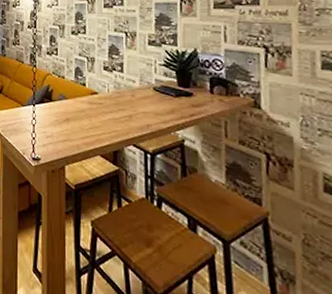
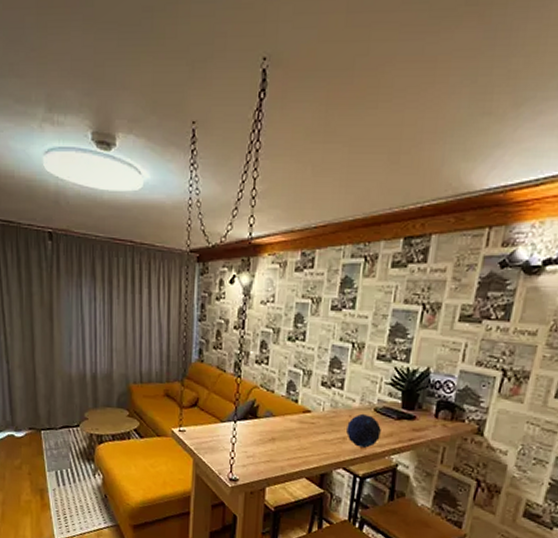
decorative orb: none [131,93,163,125] -> present [346,413,381,448]

